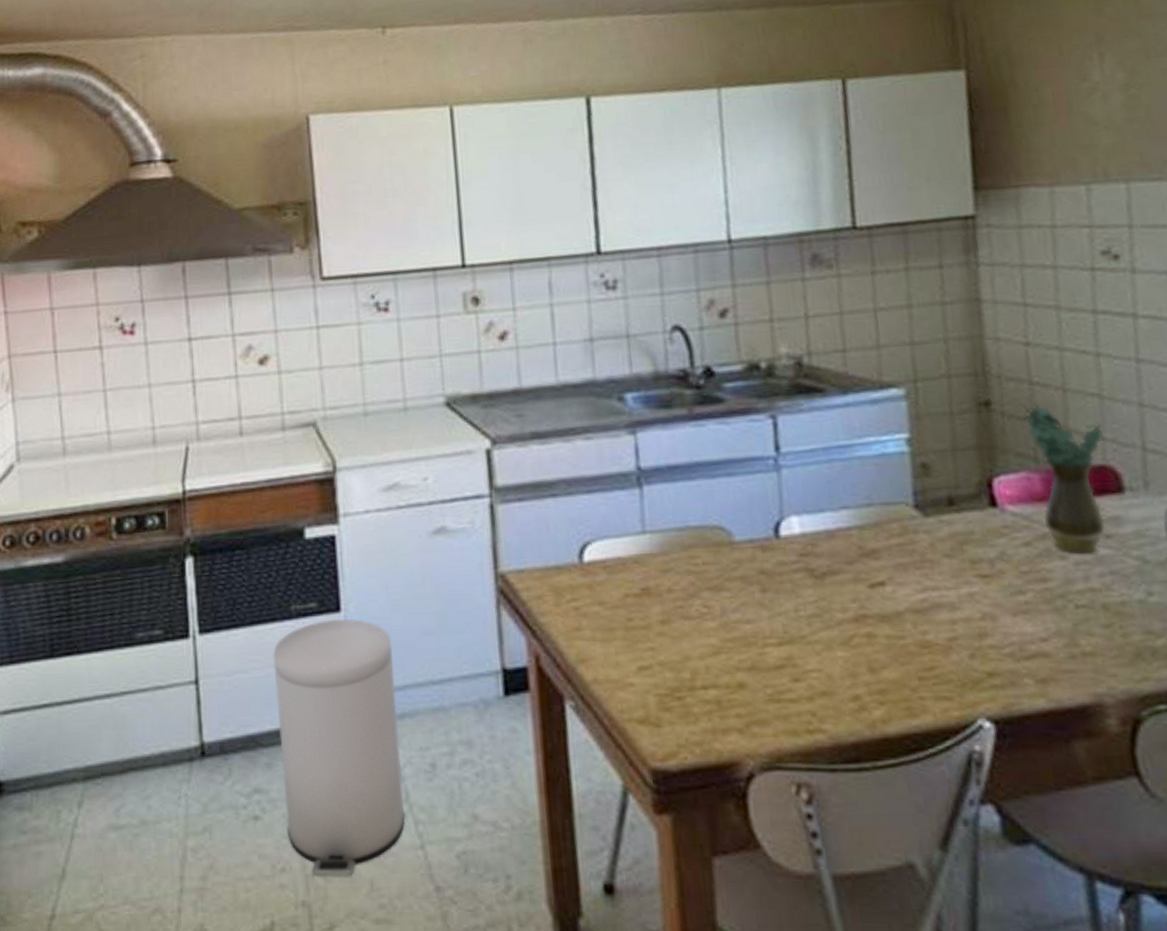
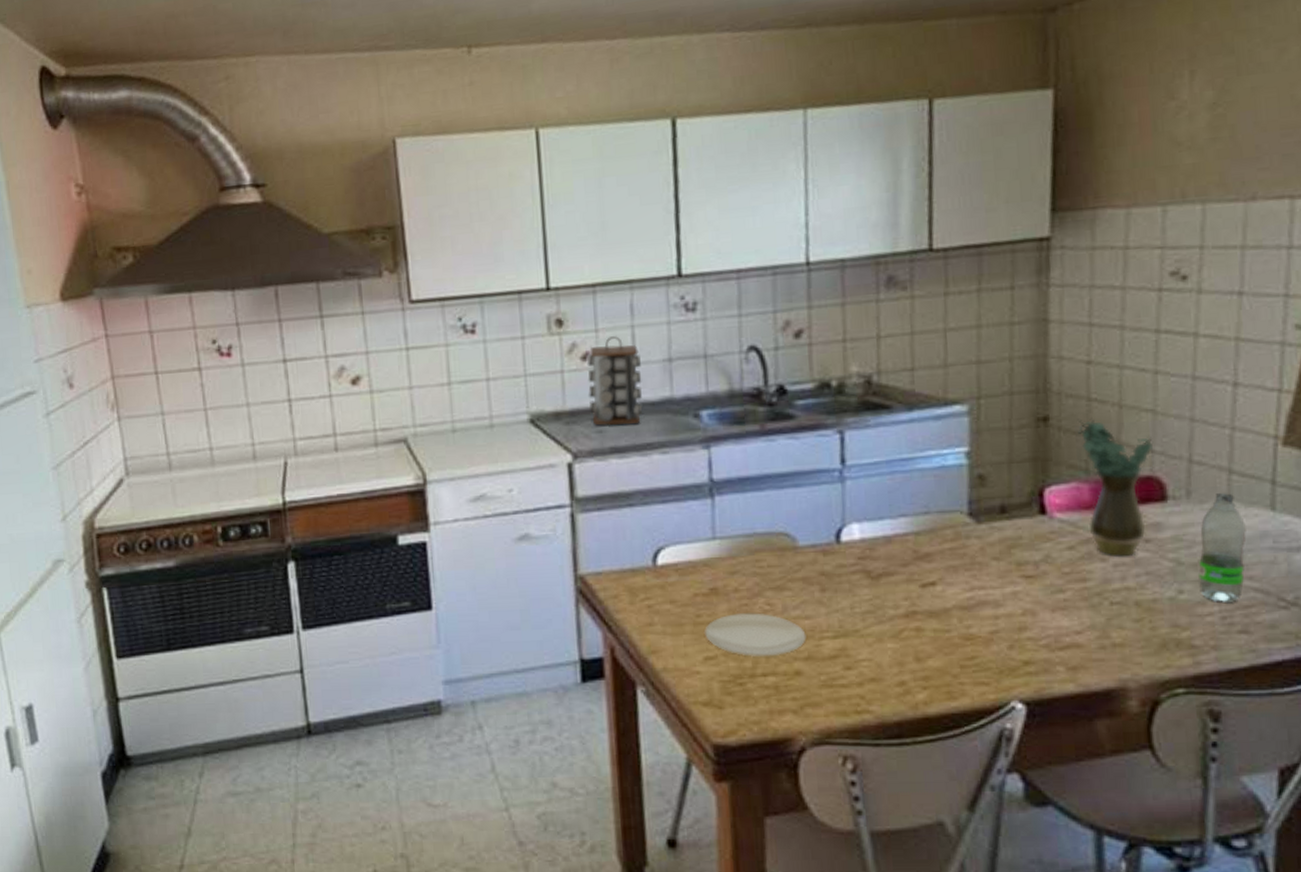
pedal bin: present [273,619,406,877] -> none [370,616,492,834]
spice rack: none [505,315,565,409] -> present [587,336,643,426]
plate: none [637,616,749,667] -> present [705,613,807,658]

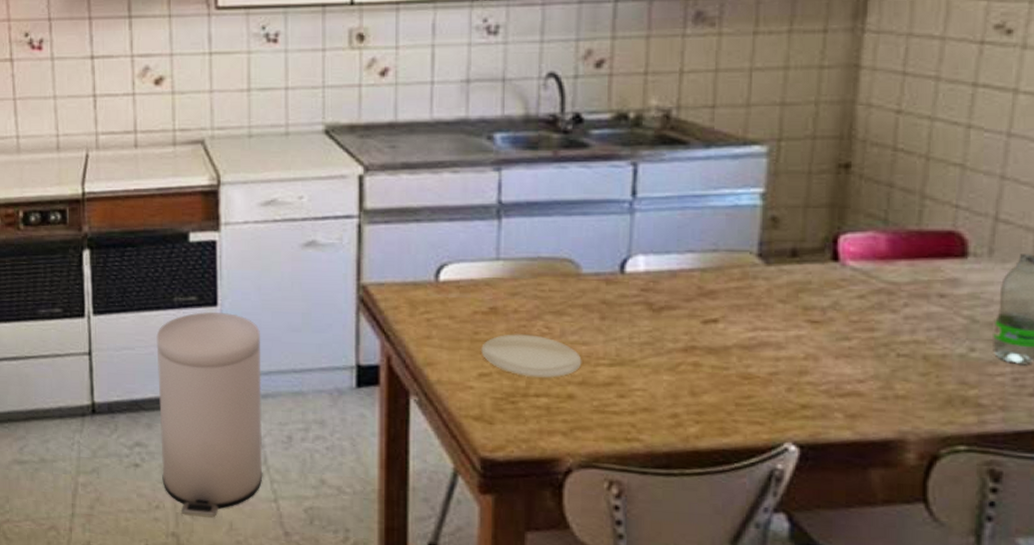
pedal bin: none [370,616,492,834] -> present [156,312,263,518]
spice rack: present [587,336,643,426] -> none [385,54,438,142]
vase: present [1077,417,1153,557] -> none [880,168,958,309]

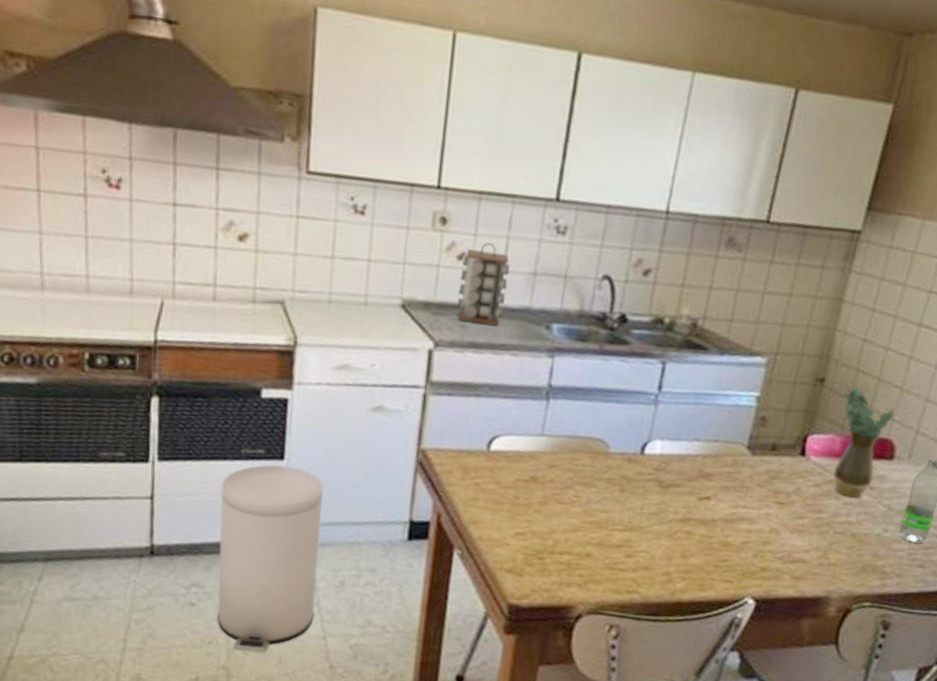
spice rack: none [385,54,438,142] -> present [457,242,510,325]
plate: present [481,334,582,379] -> none [519,500,601,540]
vase: none [880,168,958,309] -> present [832,384,895,498]

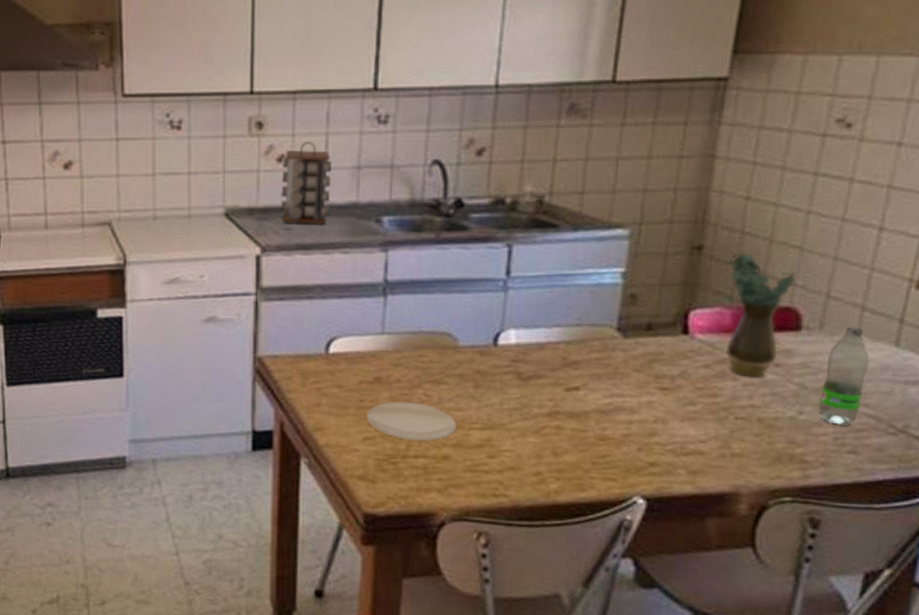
pedal bin: present [217,465,324,653] -> none [66,383,165,570]
plate: none [519,500,601,540] -> present [366,401,457,442]

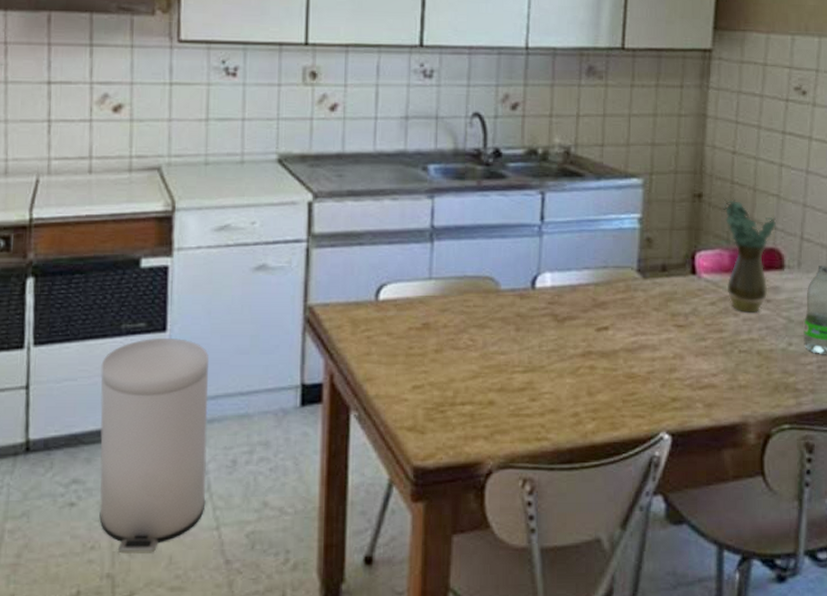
pedal bin: none [66,383,165,570] -> present [99,338,210,554]
spice rack: present [281,142,332,225] -> none [333,92,381,172]
plate: present [366,401,457,442] -> none [415,347,501,388]

